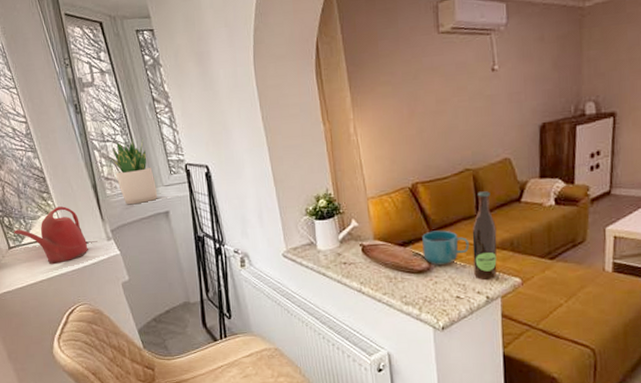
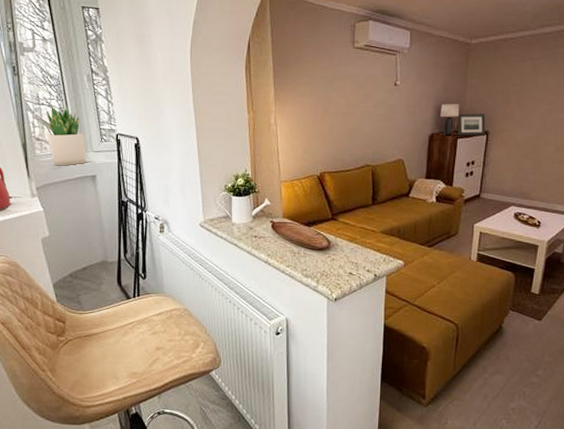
cup: present [422,230,470,265] -> none [324,214,364,244]
bottle: present [472,191,498,280] -> none [366,185,387,260]
table lamp: none [552,83,576,125] -> present [440,104,460,137]
picture frame: none [574,91,612,122] -> present [457,113,486,136]

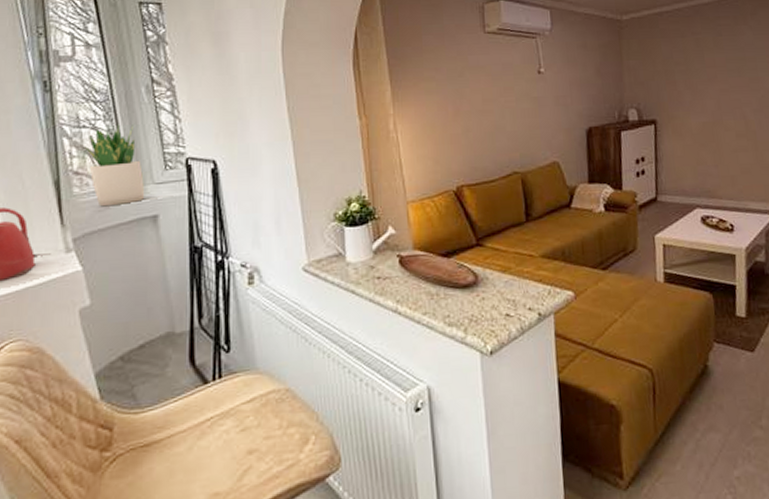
table lamp: present [440,104,460,137] -> none [596,90,619,130]
picture frame: present [457,113,486,136] -> none [617,100,653,128]

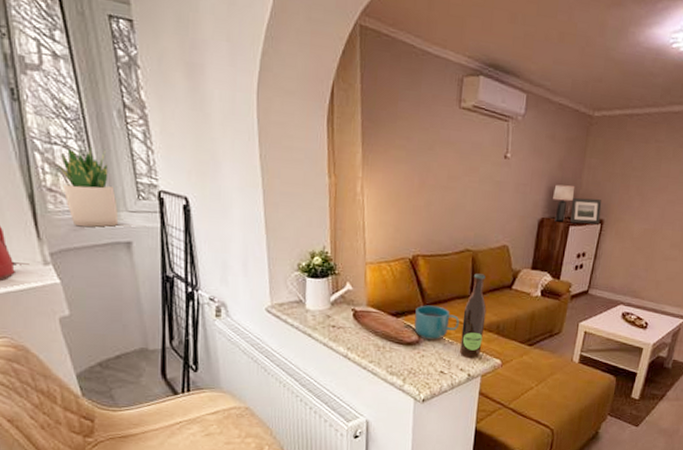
cup: none [468,238,520,278] -> present [414,305,460,339]
bottle: none [521,196,549,294] -> present [460,273,487,358]
table lamp: none [596,90,619,130] -> present [553,184,576,223]
picture frame: none [617,100,653,128] -> present [570,197,602,225]

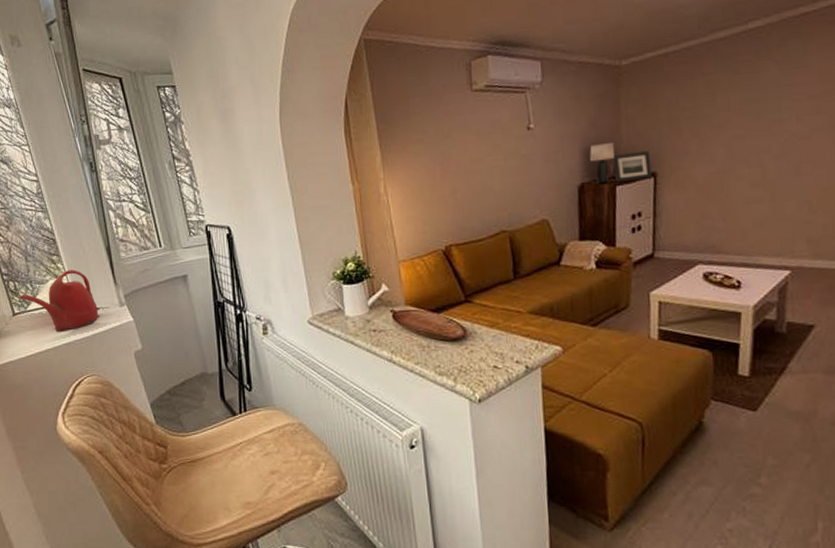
planter: present [56,146,119,228] -> none [125,196,176,269]
cup: present [414,305,460,339] -> none [456,295,507,332]
bottle: present [460,273,487,358] -> none [509,254,537,348]

